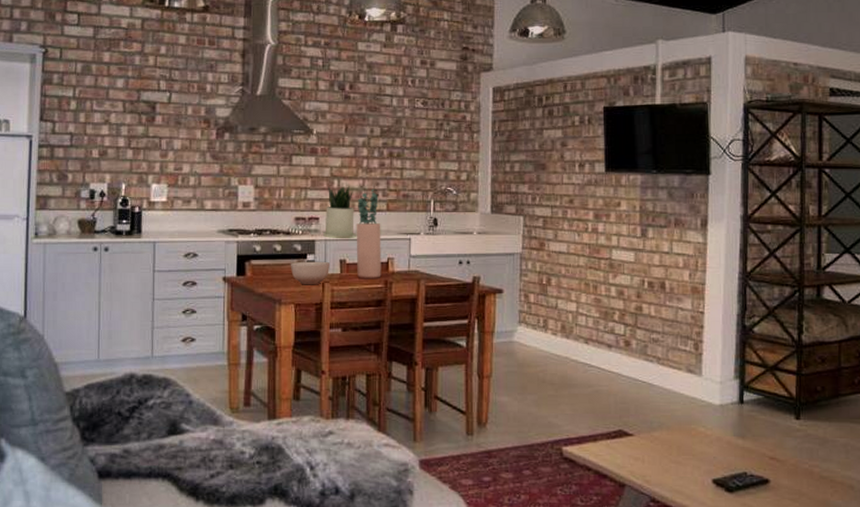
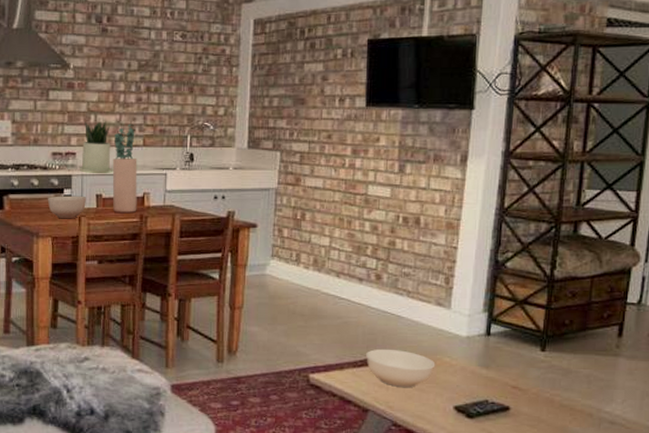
bowl: none [619,418,691,460] -> present [366,348,436,387]

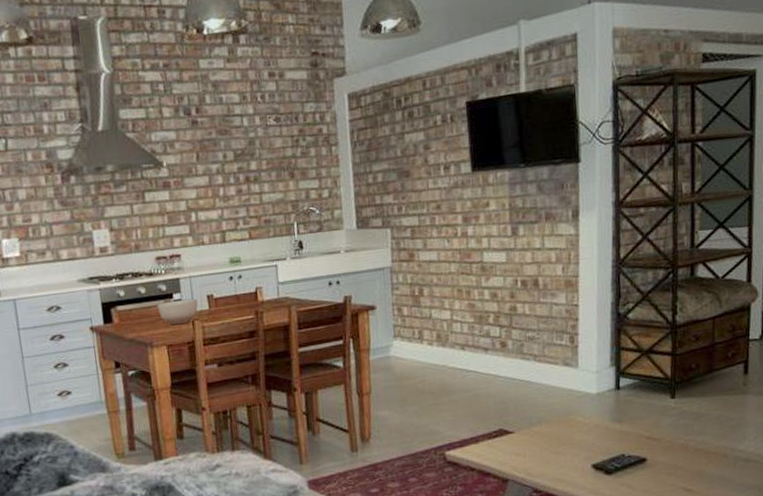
planter: present [79,121,112,173] -> none [185,218,221,274]
vase: present [112,119,137,214] -> none [218,212,251,313]
bowl: present [366,348,436,387] -> none [500,415,569,453]

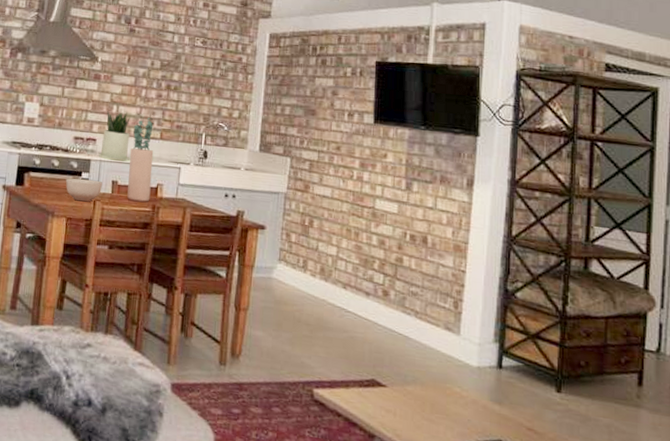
planter: none [185,218,221,274] -> present [98,111,130,162]
vase: none [218,212,251,313] -> present [127,112,154,203]

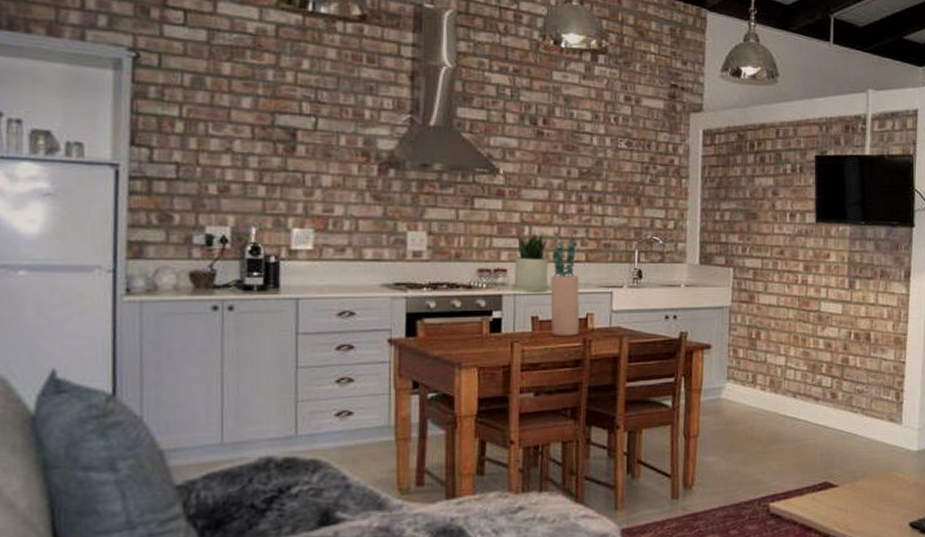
bowl: present [65,178,102,202] -> none [472,318,519,346]

